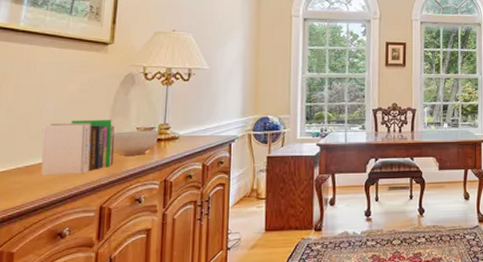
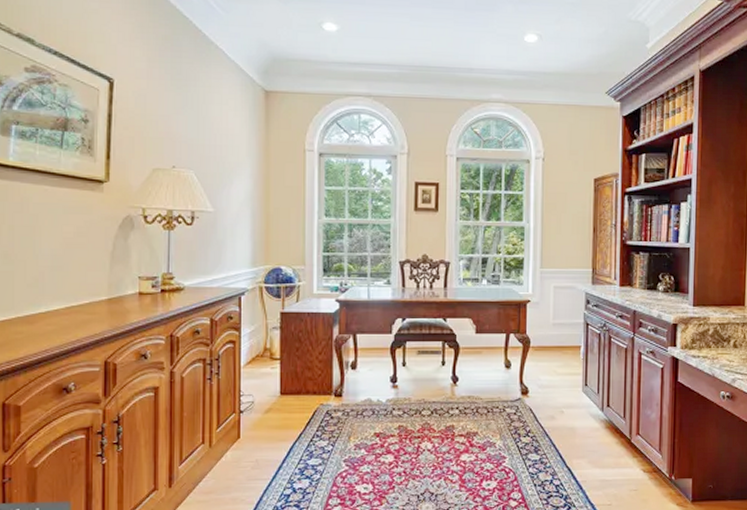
books: present [41,119,115,176] -> none [40,266,116,327]
bowl: present [112,130,159,157] -> none [114,279,162,309]

